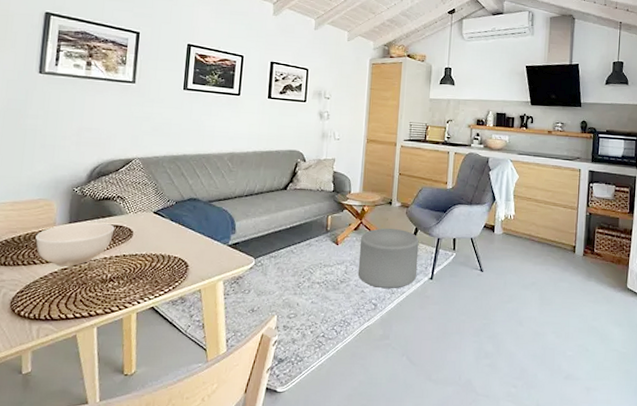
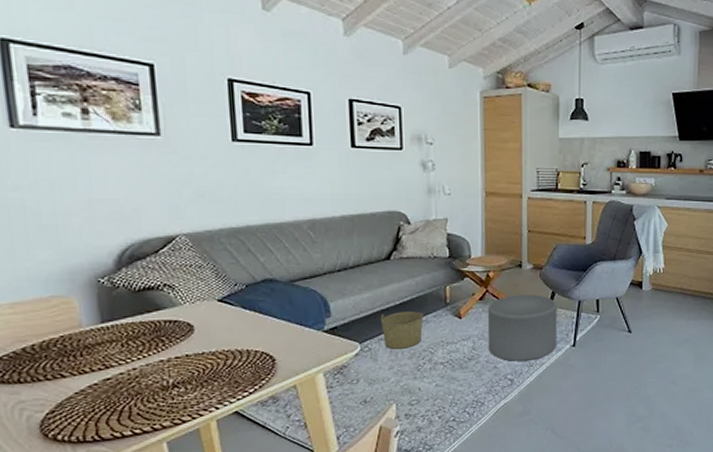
bowl: present [35,222,115,266] -> none [56,318,168,377]
basket: none [273,234,308,267] -> present [380,311,424,349]

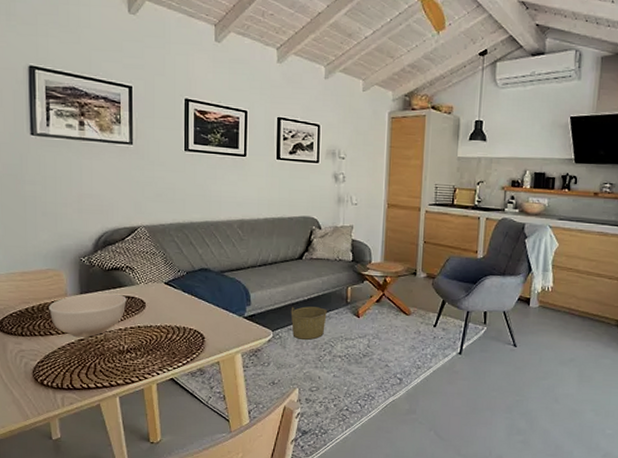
bowl: none [56,318,168,377] -> present [49,292,127,337]
pouf: present [487,295,557,361] -> none [381,300,447,363]

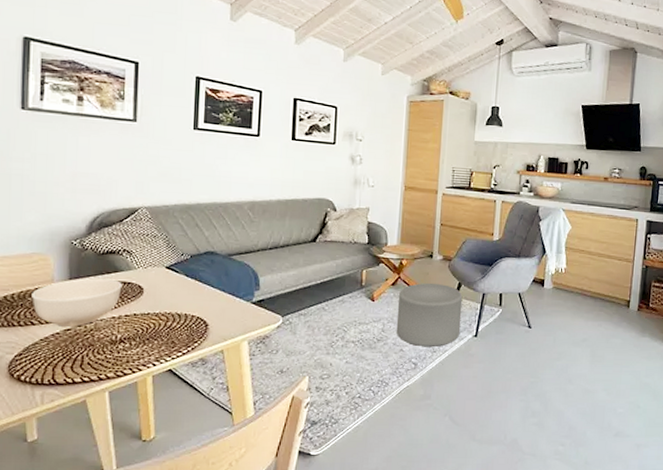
basket: present [290,306,327,340] -> none [302,290,341,325]
pouf: none [381,300,447,363] -> present [396,283,463,346]

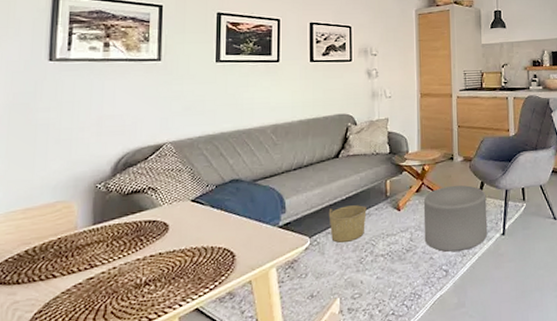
bowl: present [31,278,123,327] -> none [54,219,147,276]
basket: none [302,290,341,325] -> present [328,205,367,243]

